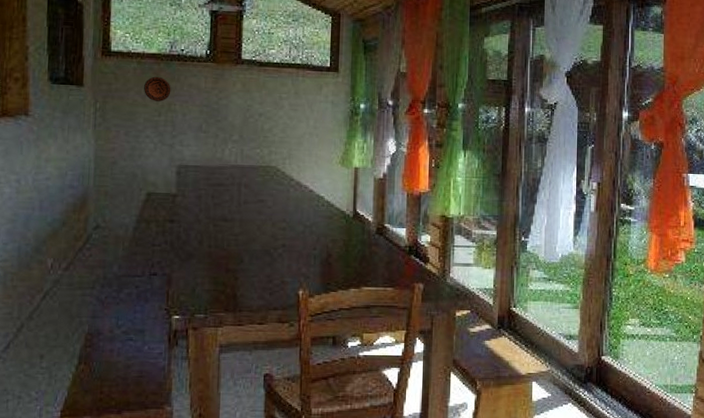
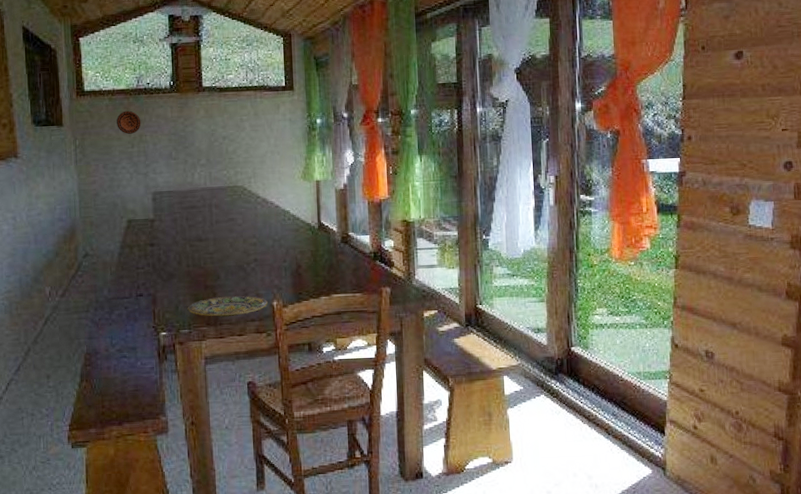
plate: none [205,281,294,304] -> present [187,295,268,317]

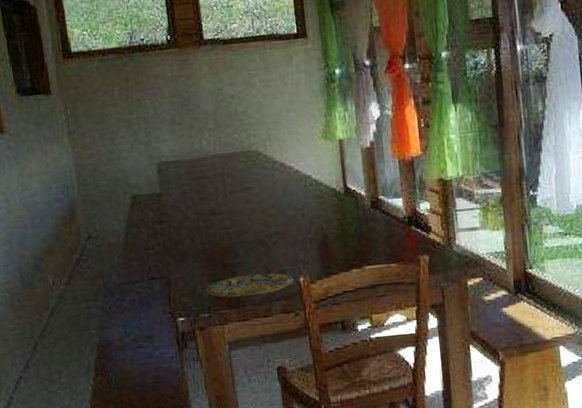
decorative plate: present [117,110,141,134] -> none [110,72,138,99]

